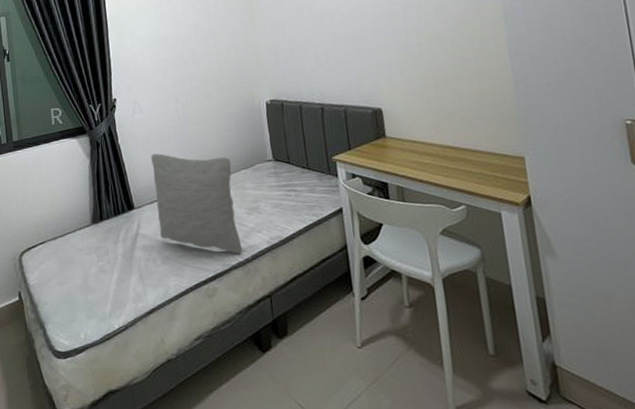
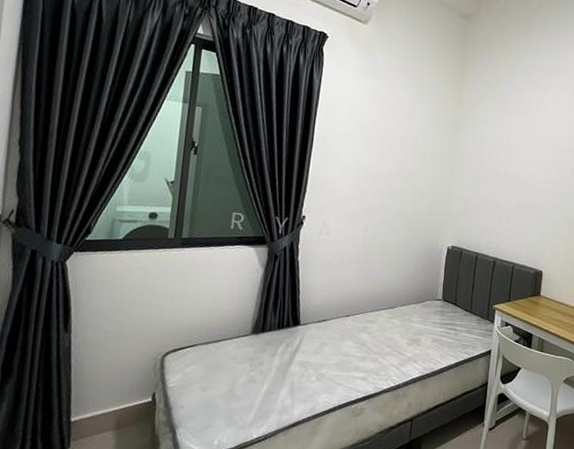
pillow: present [151,153,243,254] -> none [320,276,404,380]

